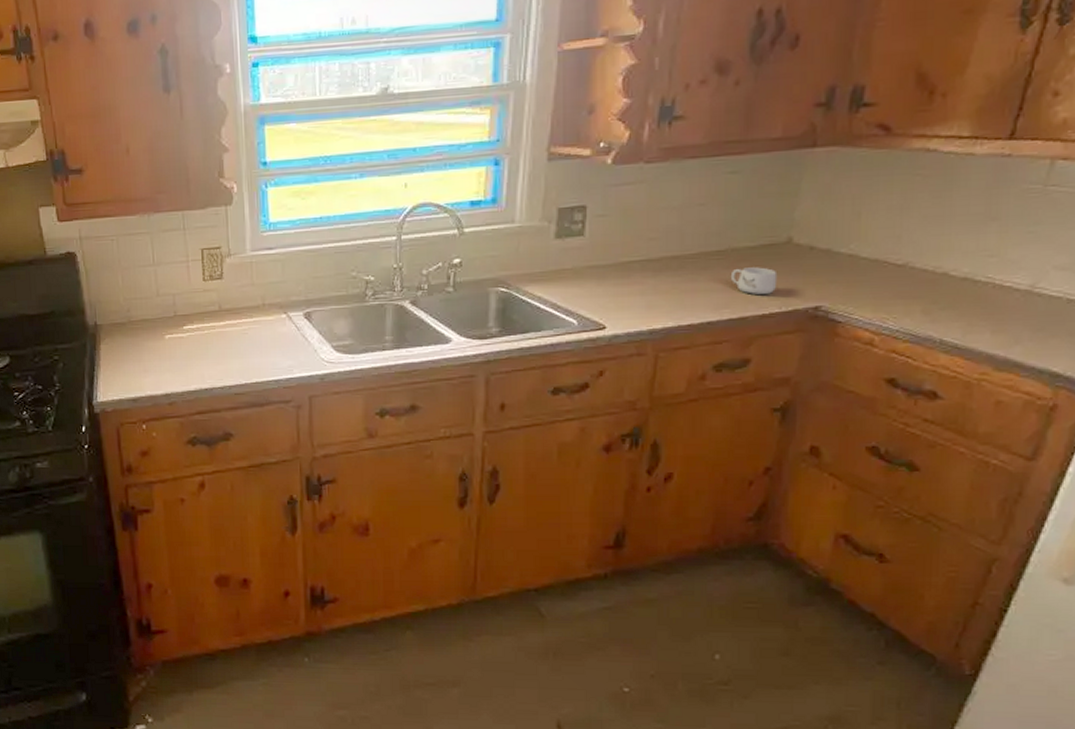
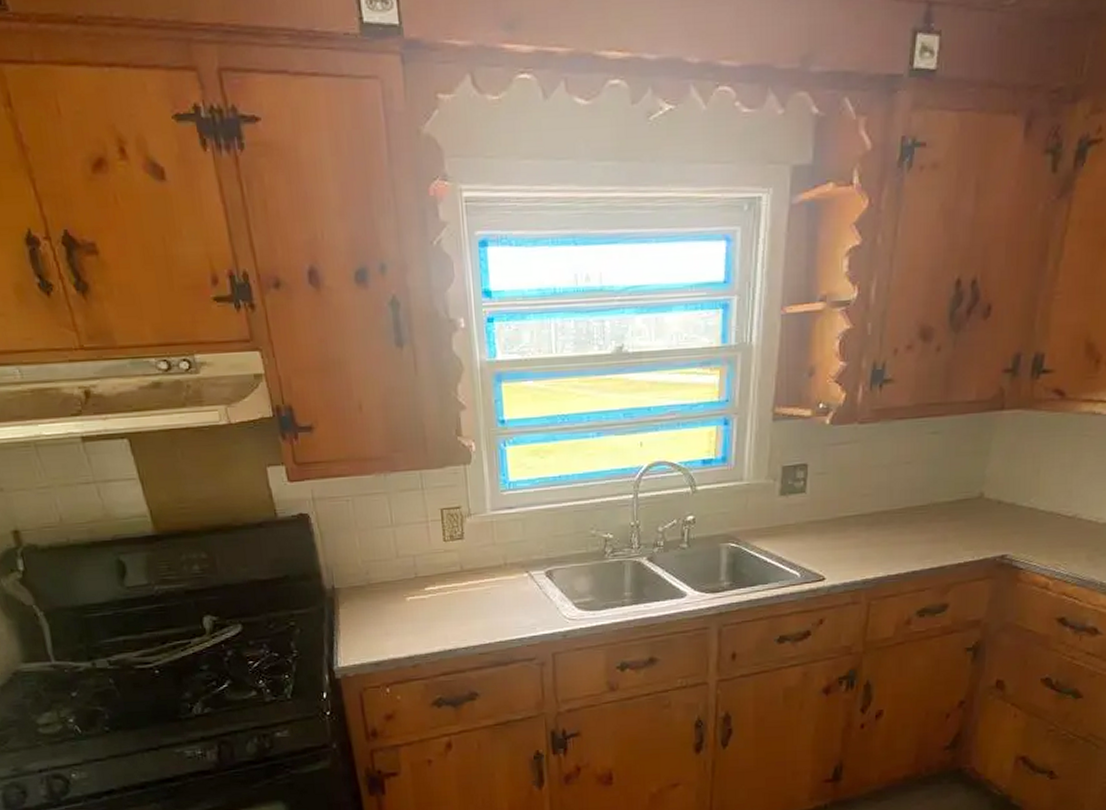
mug: present [731,267,778,294] -> none [933,520,971,545]

